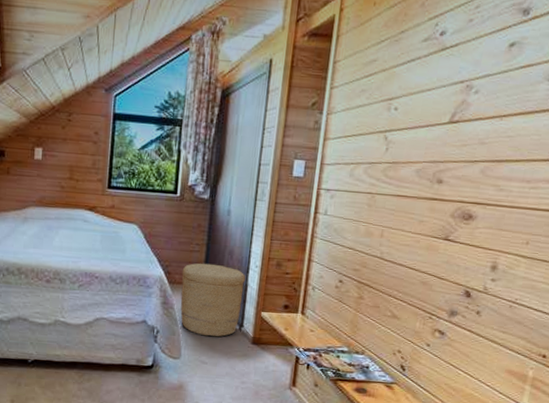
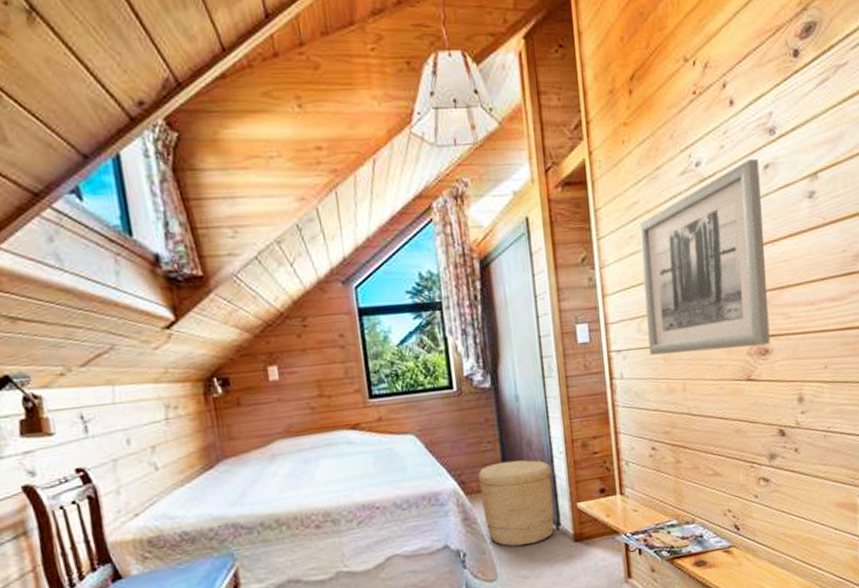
wall art: none [356,36,506,212] -> present [638,159,770,355]

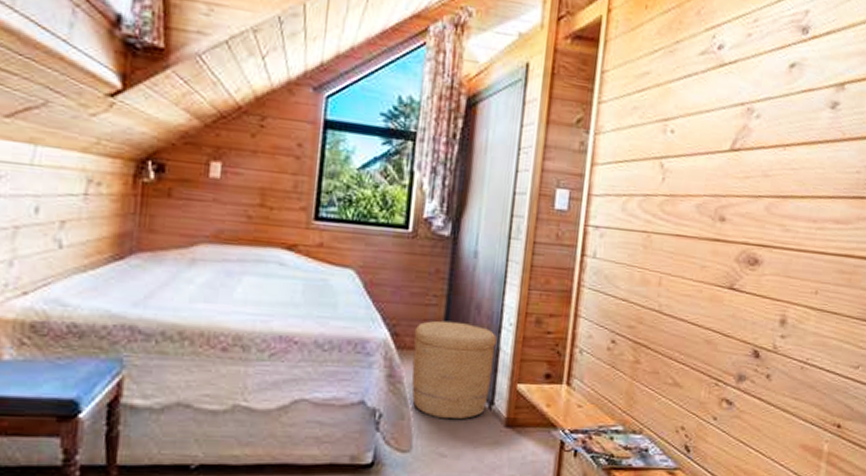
wall art: present [638,159,770,355] -> none [630,54,786,255]

